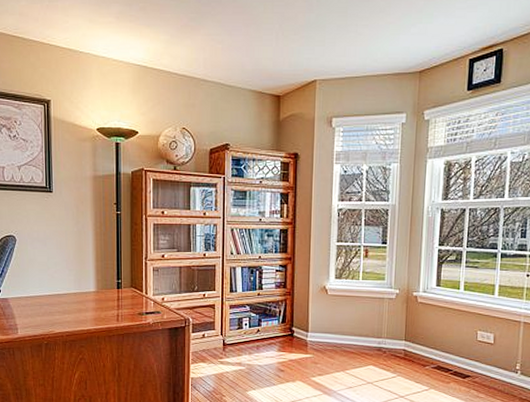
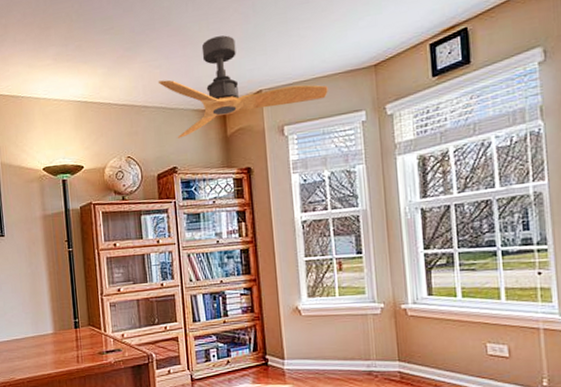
ceiling fan: none [219,21,376,116] -> present [157,35,328,139]

